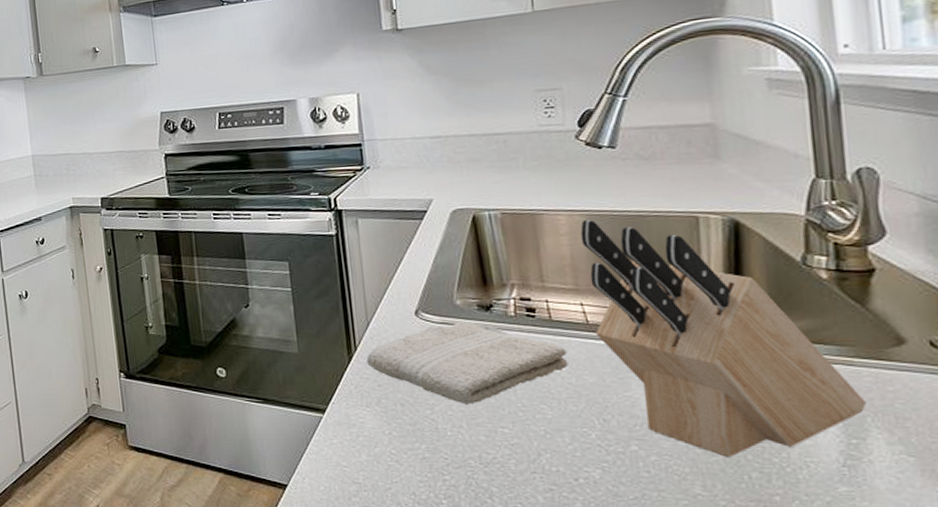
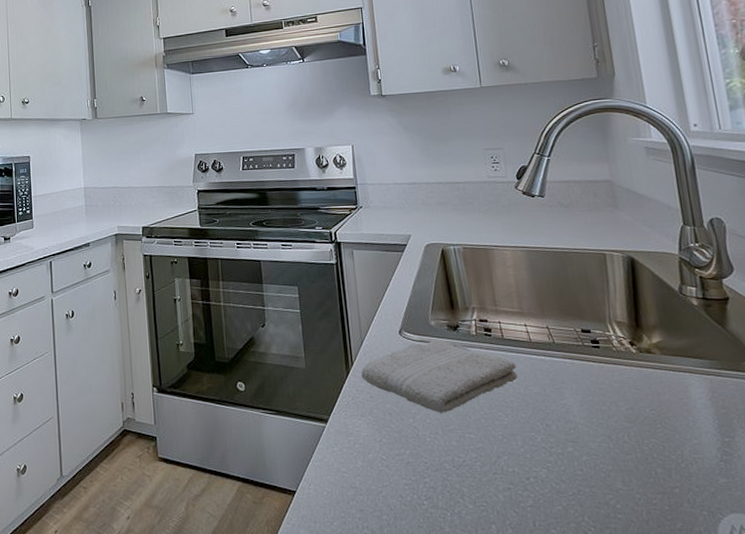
knife block: present [580,219,866,457] -> none [522,254,732,456]

